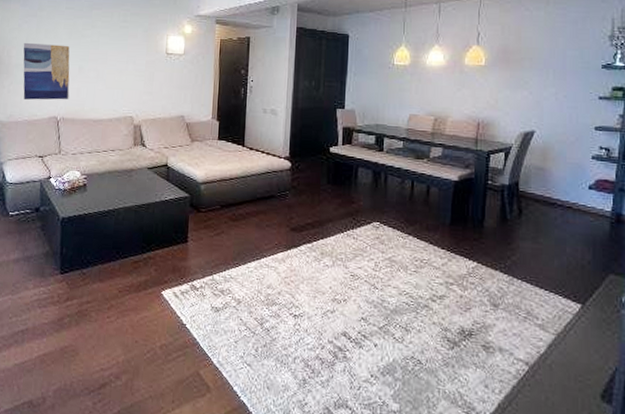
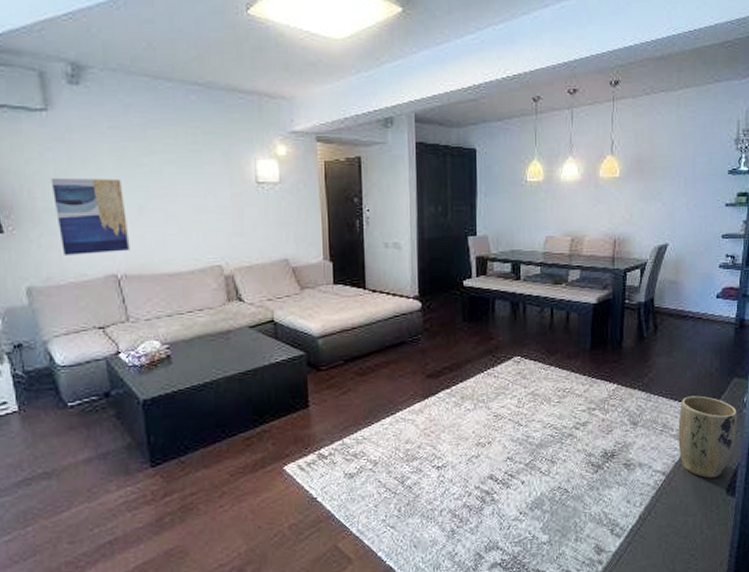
plant pot: none [544,286,613,380] -> present [678,395,737,479]

